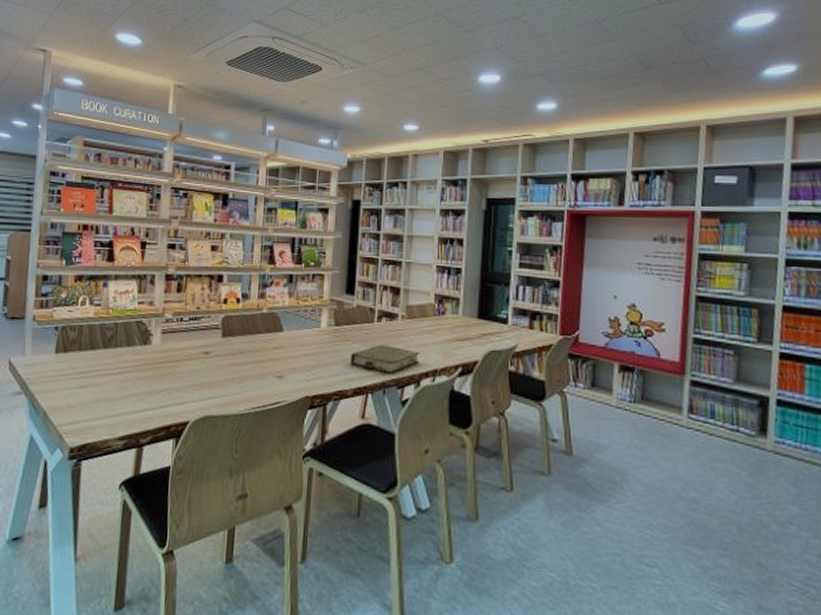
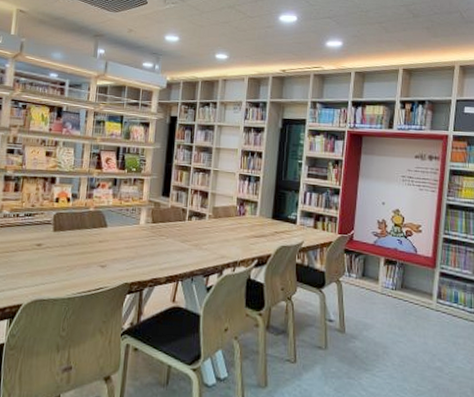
book: present [351,345,420,374] -> none [165,240,223,265]

